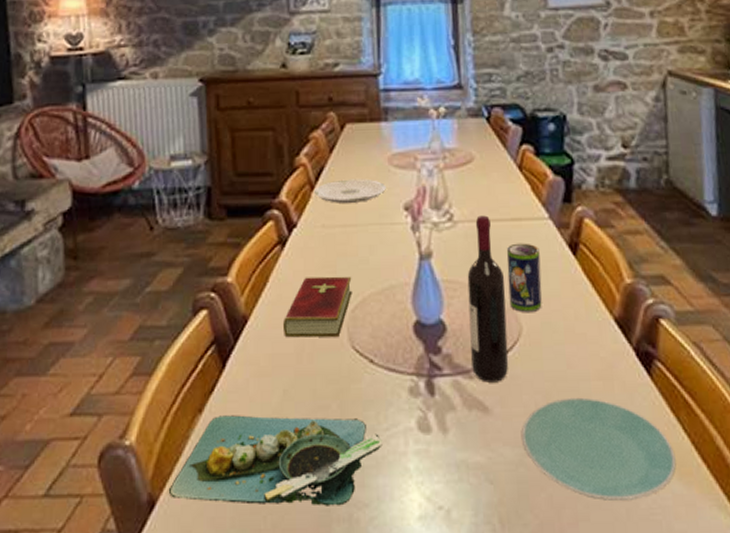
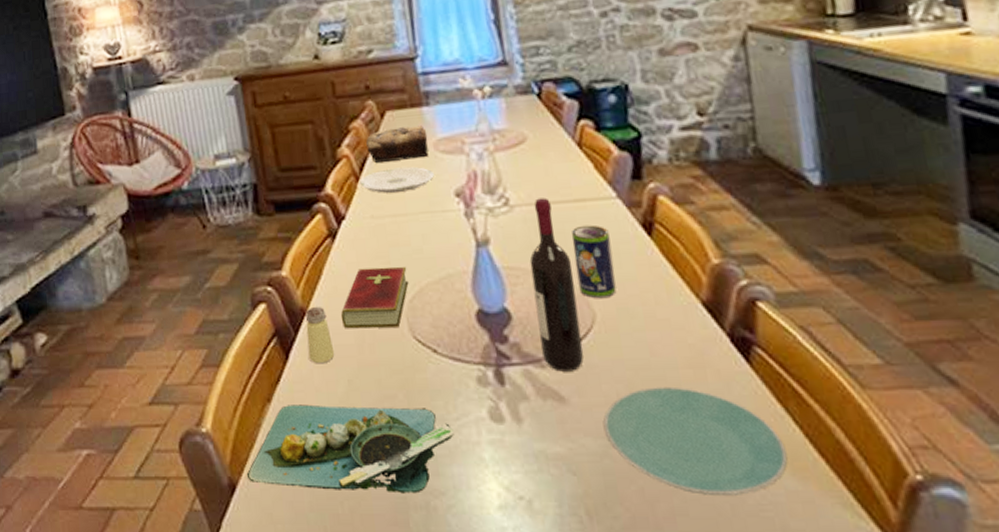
saltshaker: none [246,315,273,373] -> present [306,307,335,364]
bread loaf: none [324,140,383,173] -> present [366,125,429,163]

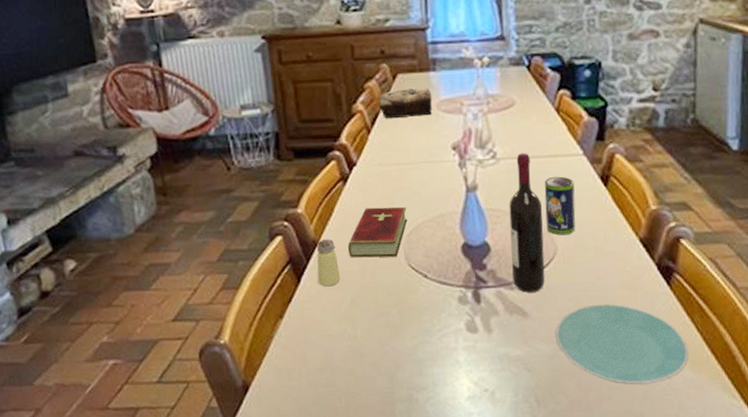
platter: present [246,404,454,494] -> none [258,320,436,389]
plate: present [359,166,434,193] -> none [370,123,435,145]

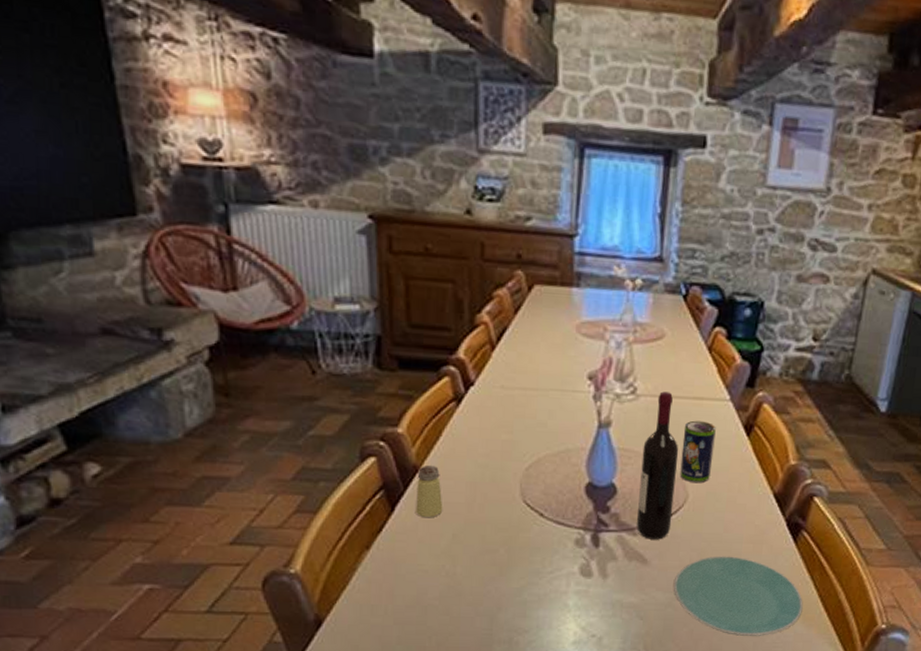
hardcover book: present [348,206,408,258] -> none [455,434,528,491]
bread loaf: present [379,88,432,118] -> none [508,303,572,338]

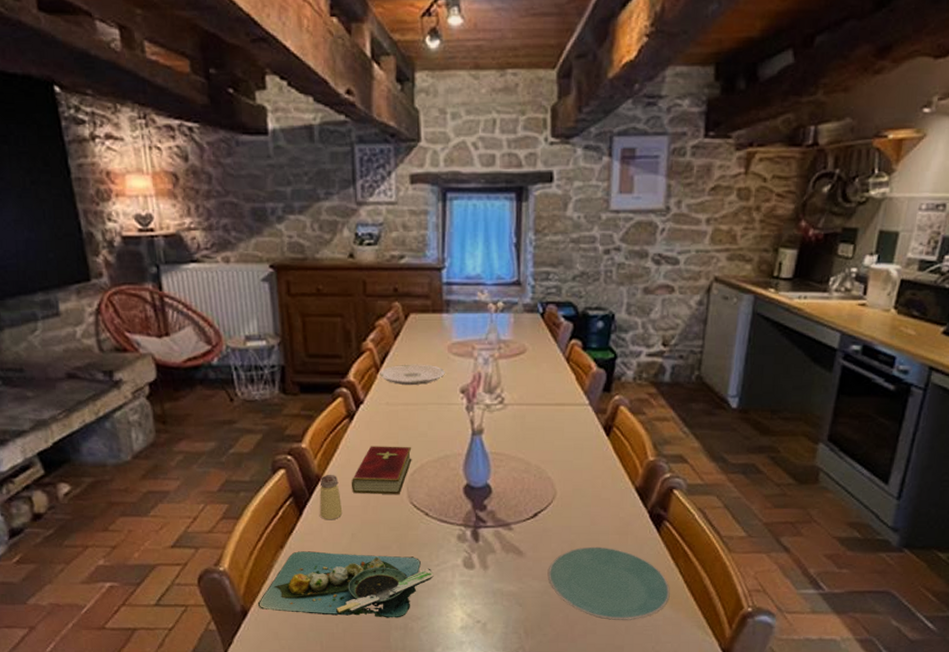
platter: none [335,553,546,631] -> present [257,551,434,618]
hardcover book: none [455,434,528,491] -> present [352,446,412,494]
plate: none [494,342,571,367] -> present [379,364,445,385]
wine bottle: present [637,391,679,540] -> none [511,400,545,533]
beverage can: present [680,420,716,484] -> none [547,424,578,481]

